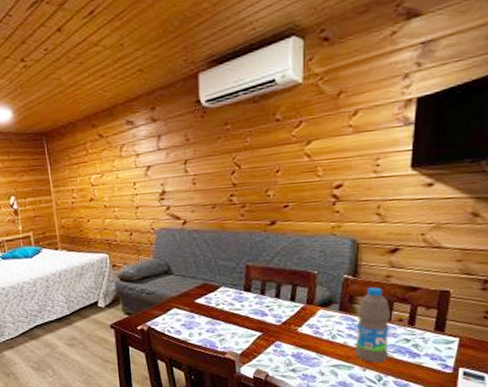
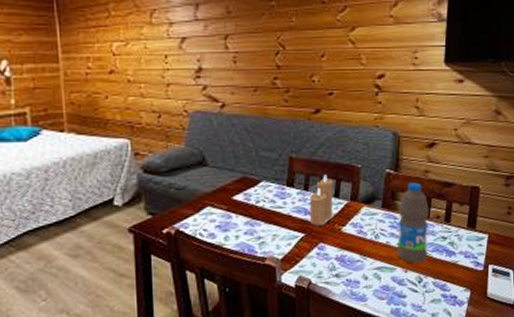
candle: none [266,280,289,326] -> present [310,174,333,226]

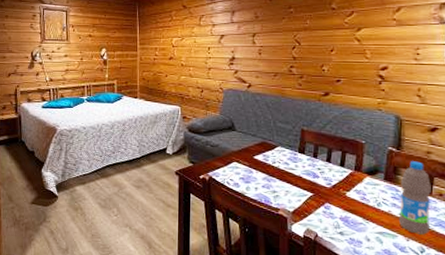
candle: present [310,174,333,226] -> none [318,146,339,188]

